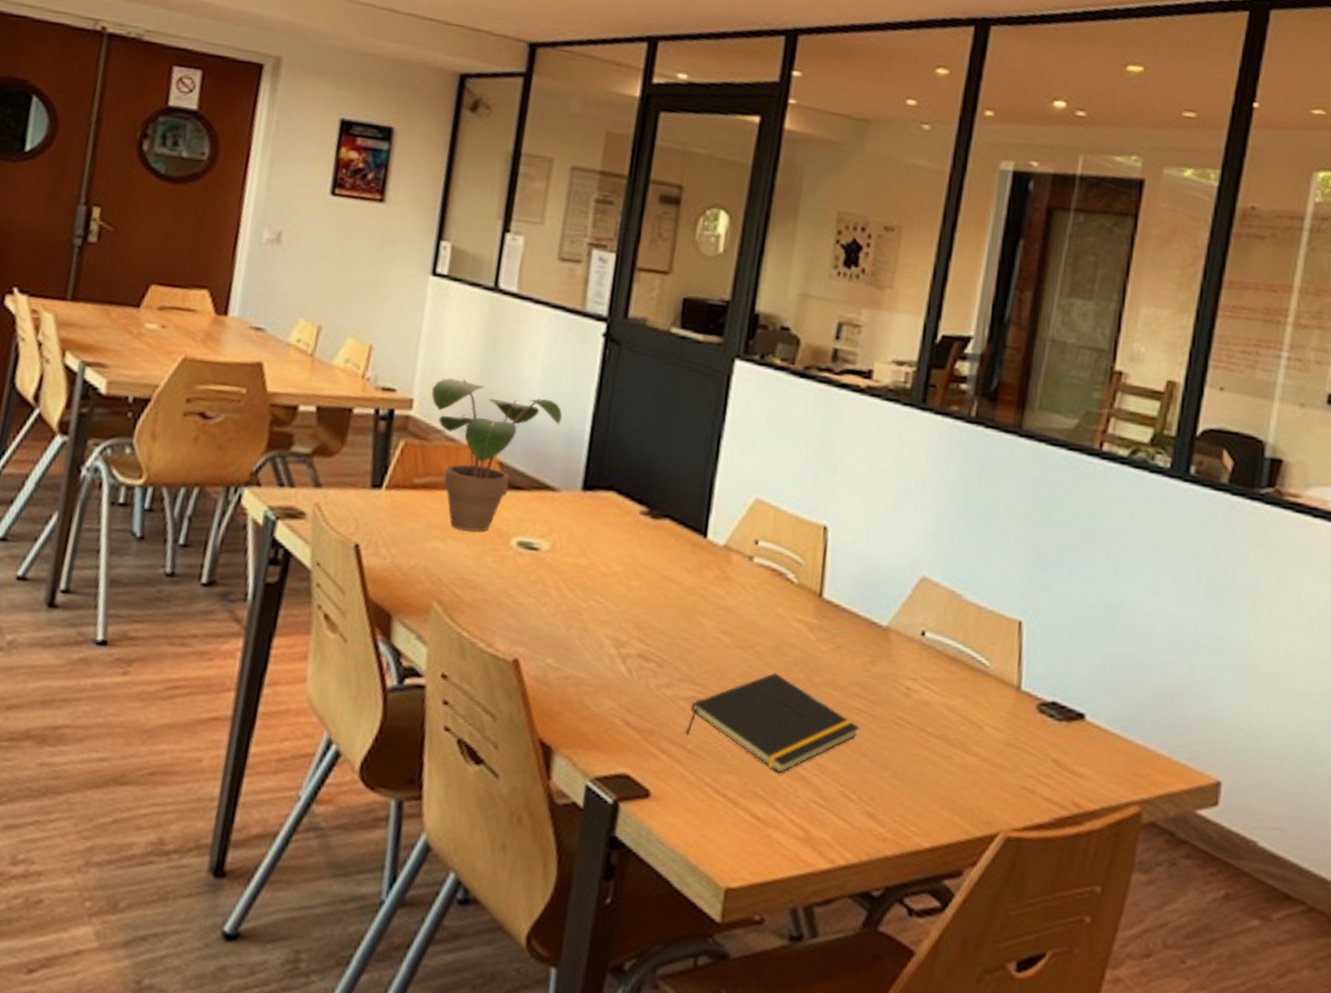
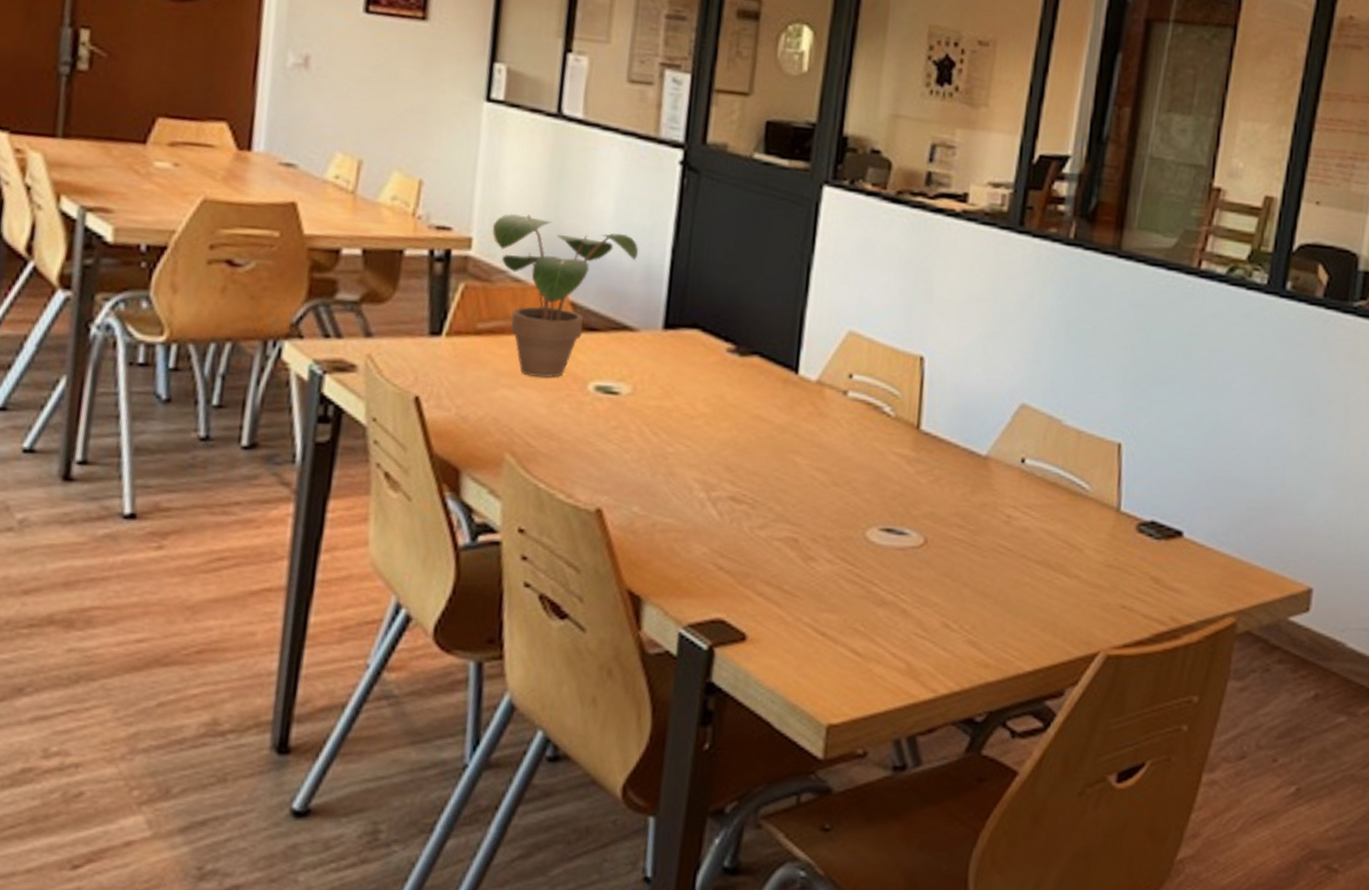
notepad: present [685,672,859,774] -> none [782,508,960,609]

